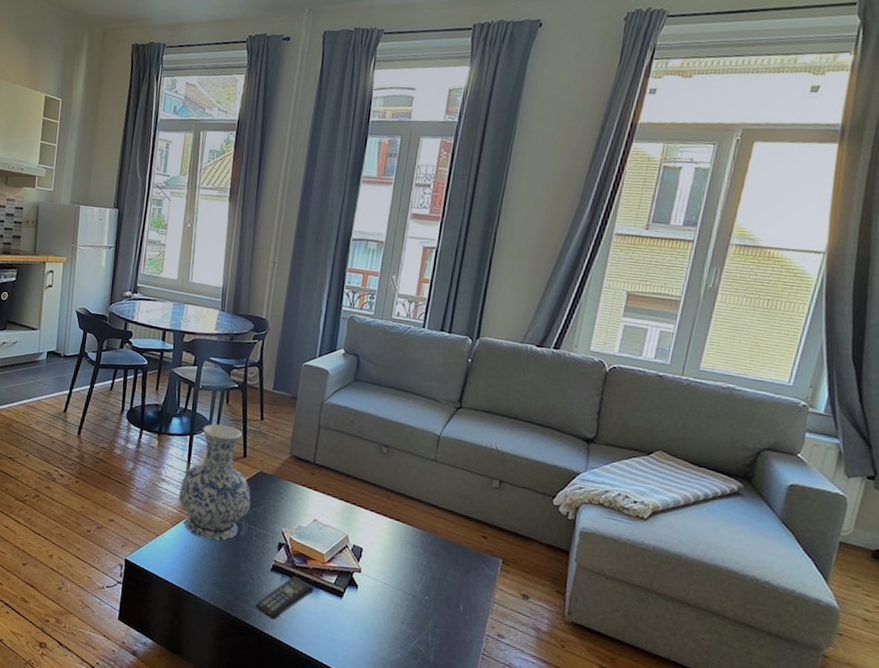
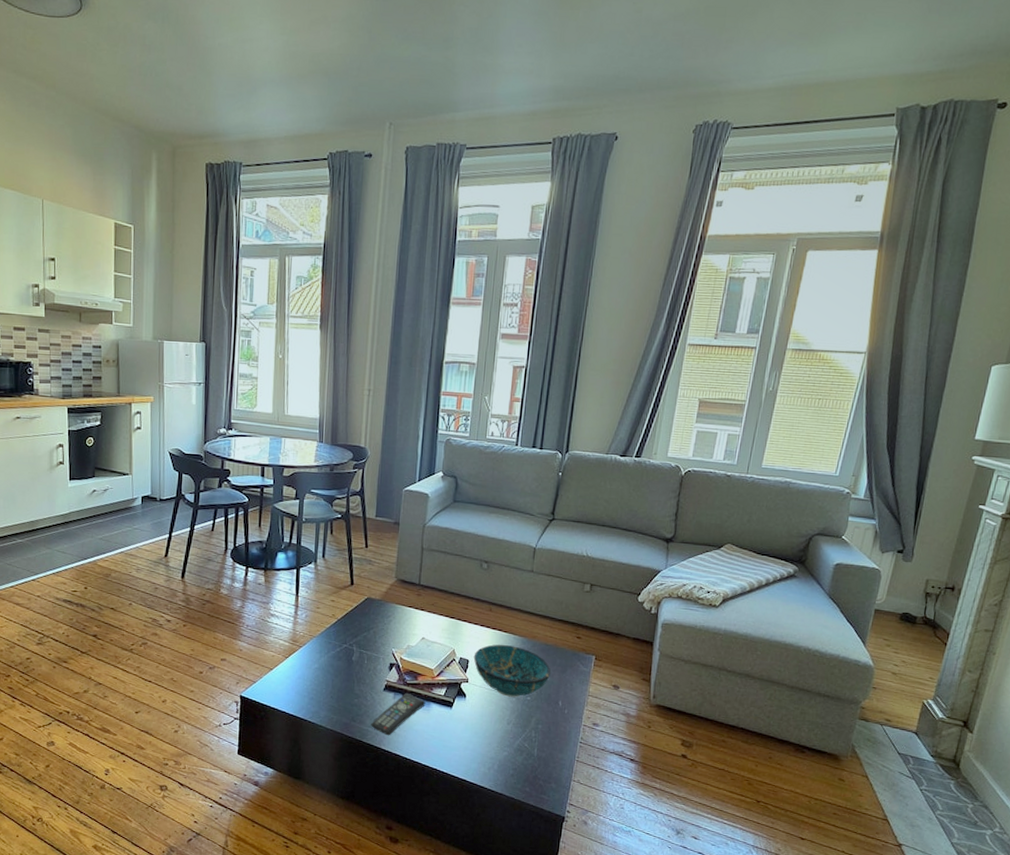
vase: present [179,423,251,541] -> none [290,555,361,669]
decorative bowl: none [367,534,453,595] -> present [473,644,552,697]

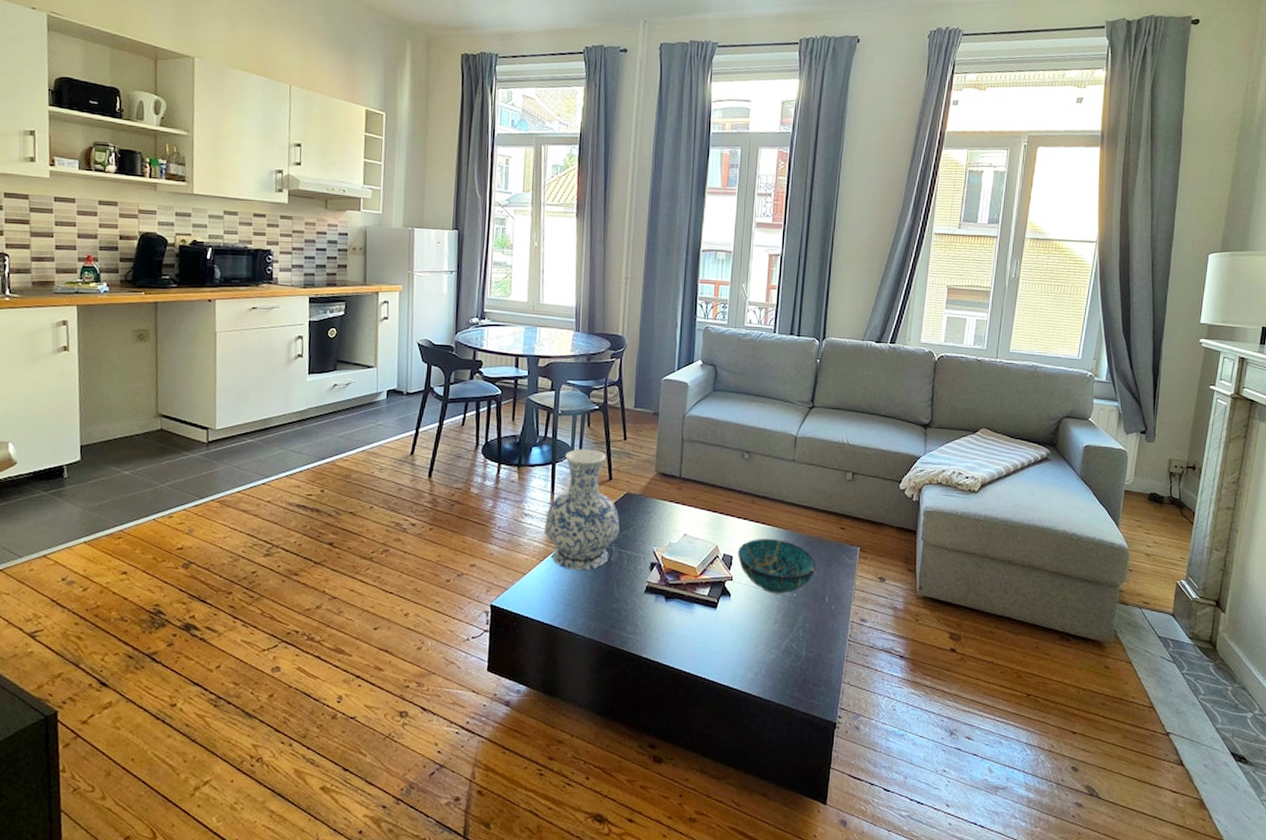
vase: none [290,555,361,669] -> present [545,448,620,571]
remote control: present [371,693,426,736] -> none [631,595,689,643]

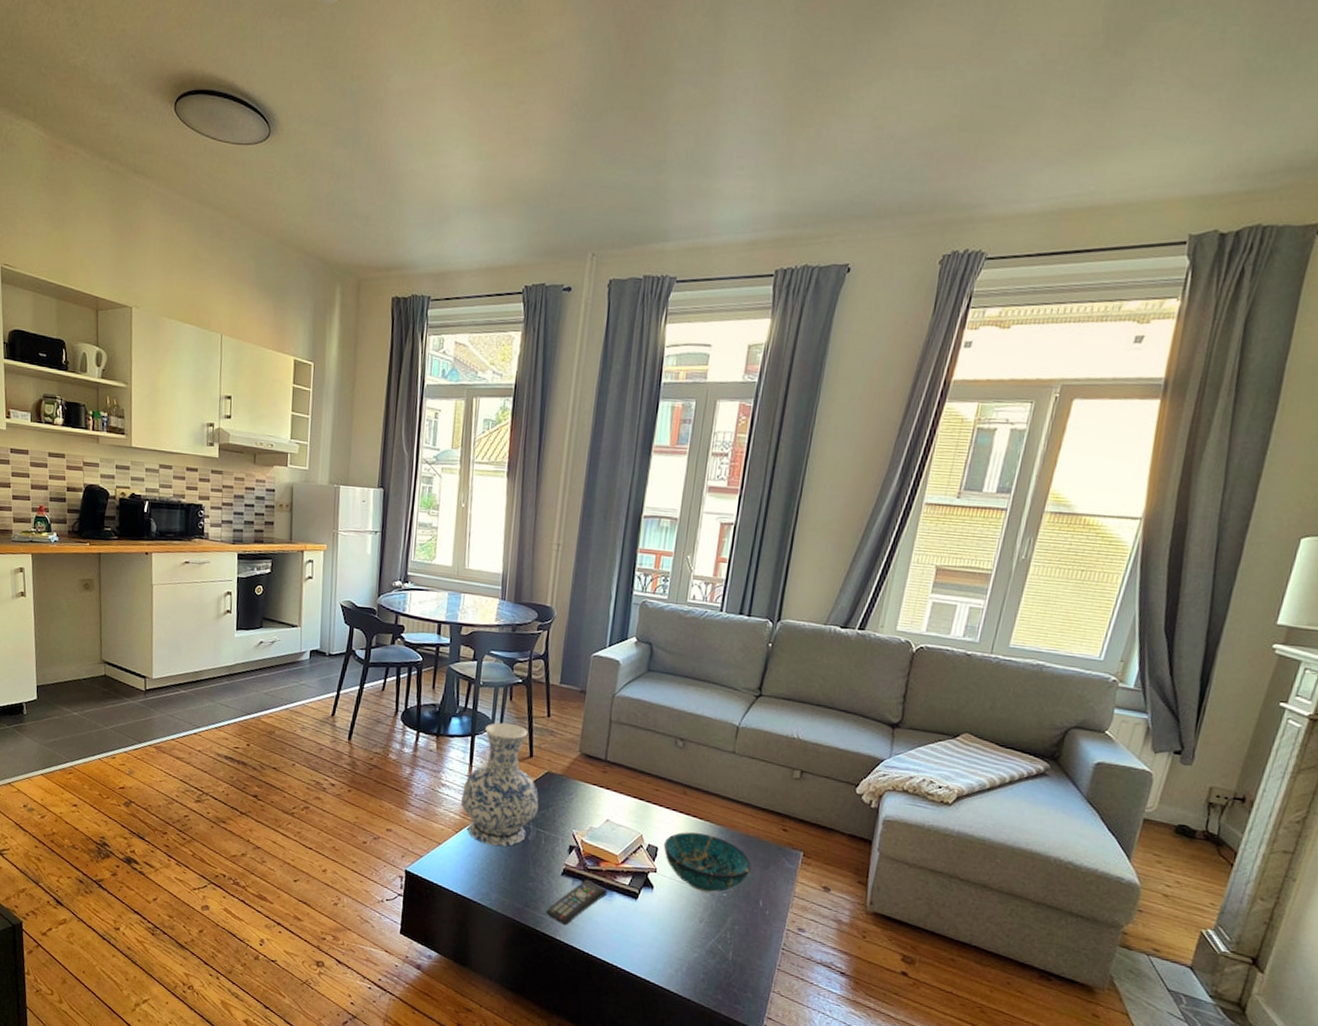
remote control: none [631,595,689,643] -> present [546,880,608,926]

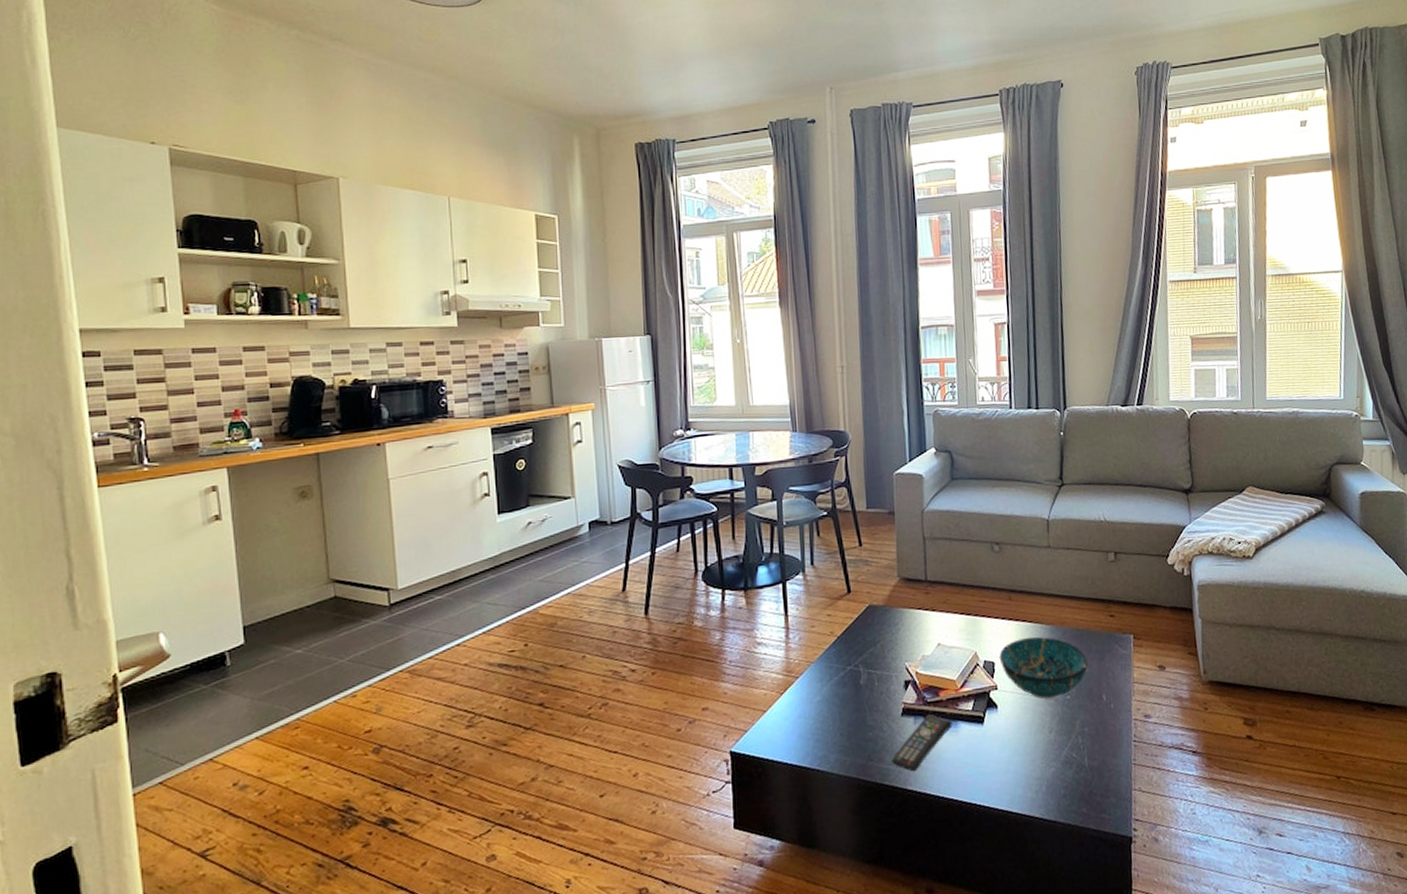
vase: present [461,722,539,847] -> none [781,560,865,701]

